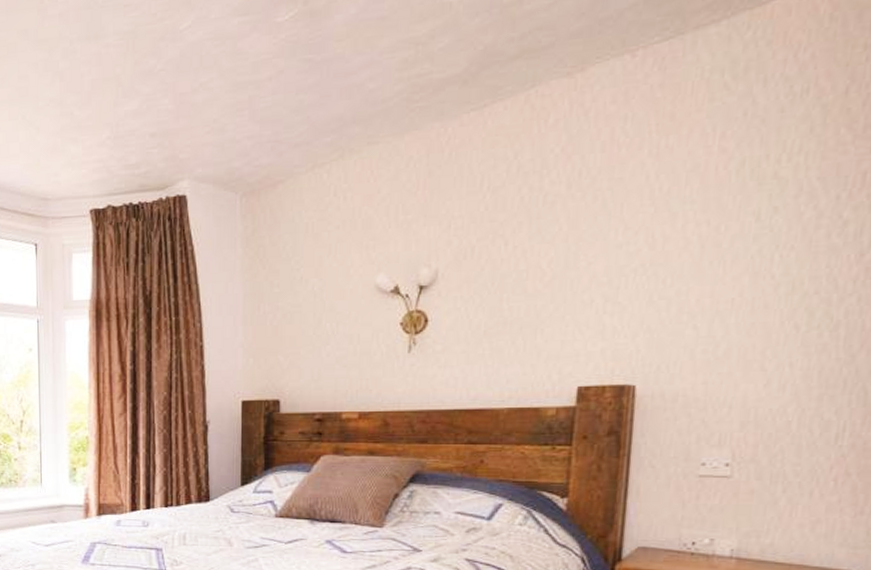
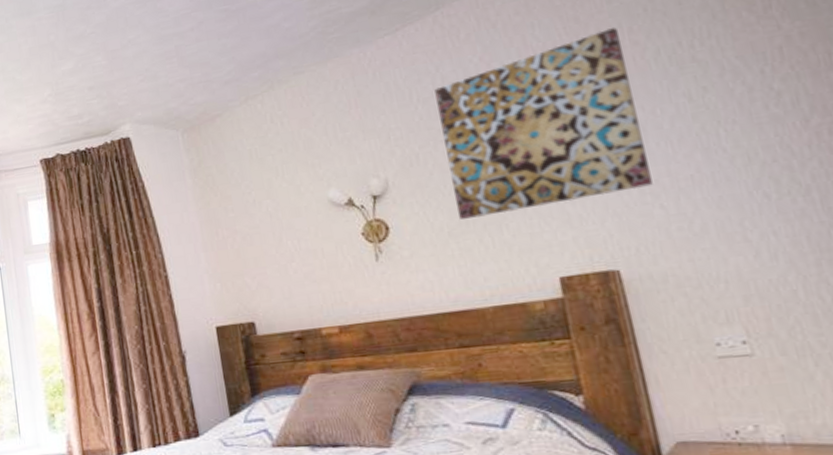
wall art: none [499,130,710,319] -> present [434,27,653,219]

